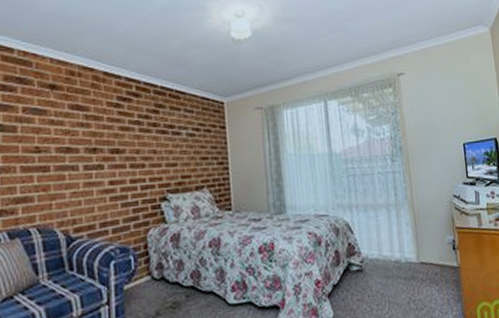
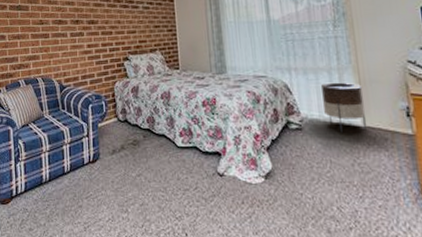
planter: none [381,218,420,271] -> present [321,82,366,133]

